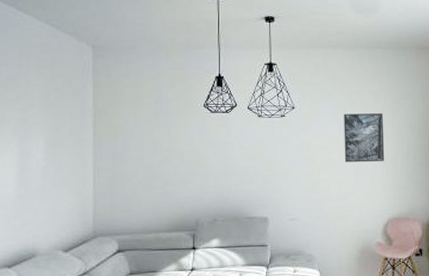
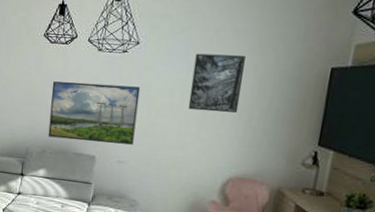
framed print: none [217,147,302,205] -> present [48,81,141,145]

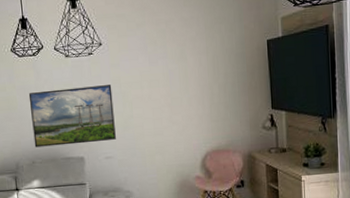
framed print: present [188,53,246,113] -> none [153,40,200,97]

